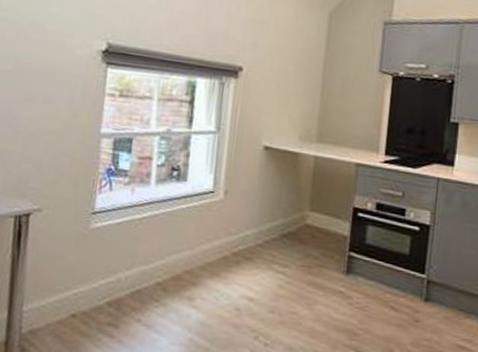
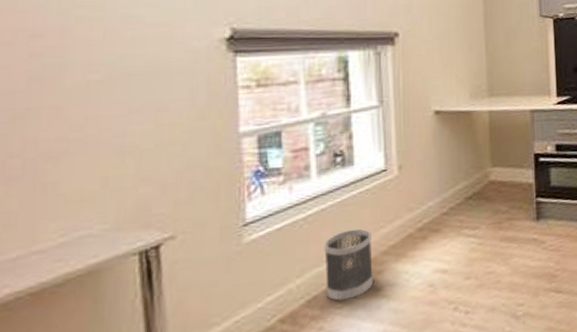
wastebasket: none [147,238,193,302] -> present [324,228,373,301]

